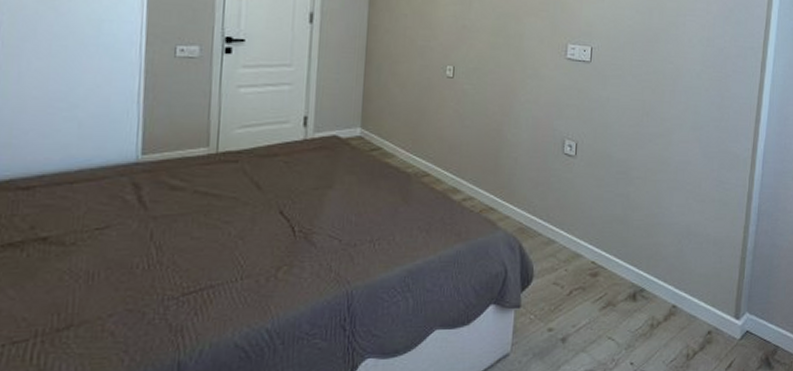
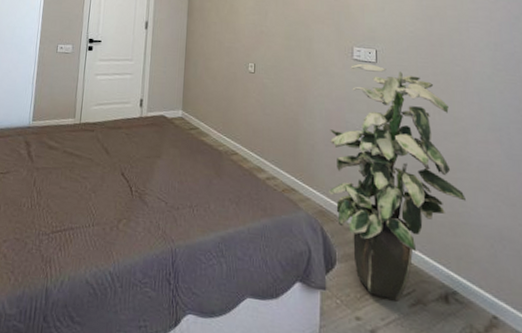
indoor plant: none [530,63,662,307] -> present [329,63,466,302]

